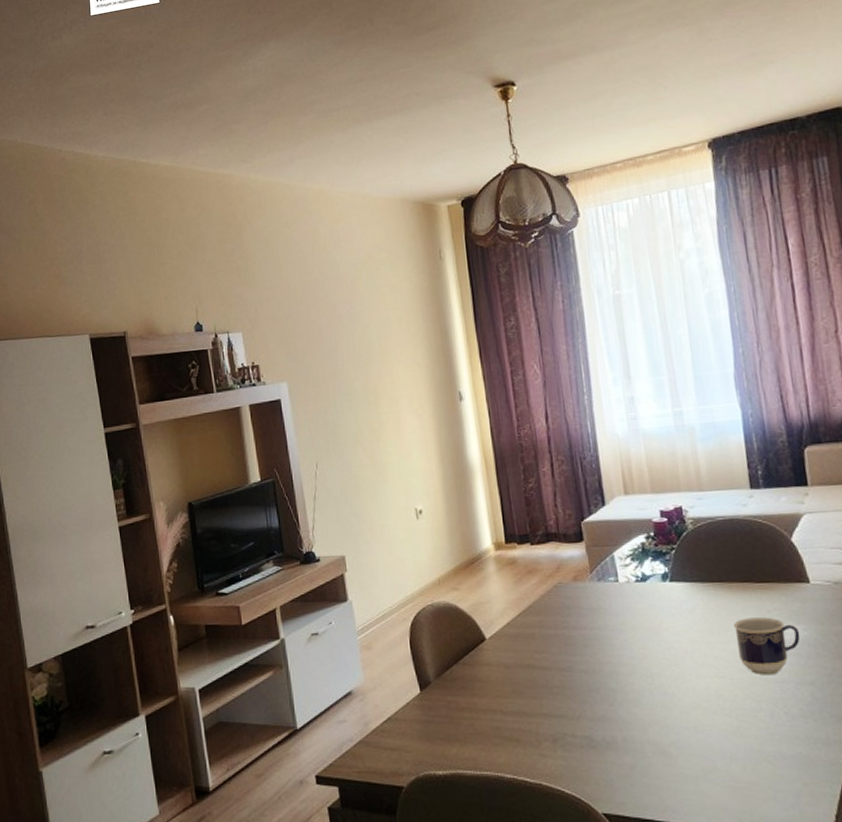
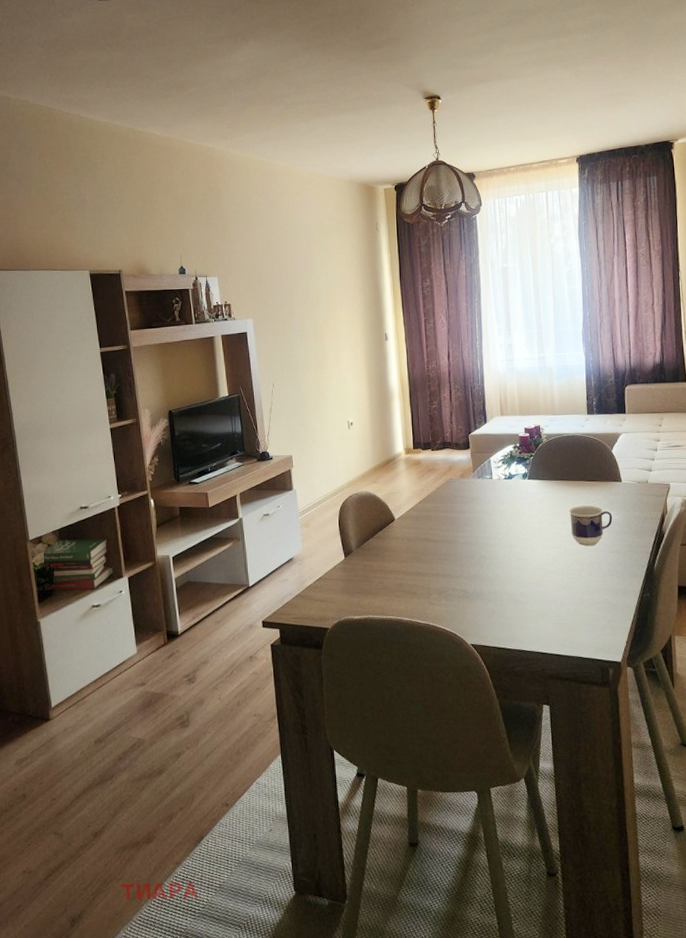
books: none [42,666,128,732] -> present [42,538,113,590]

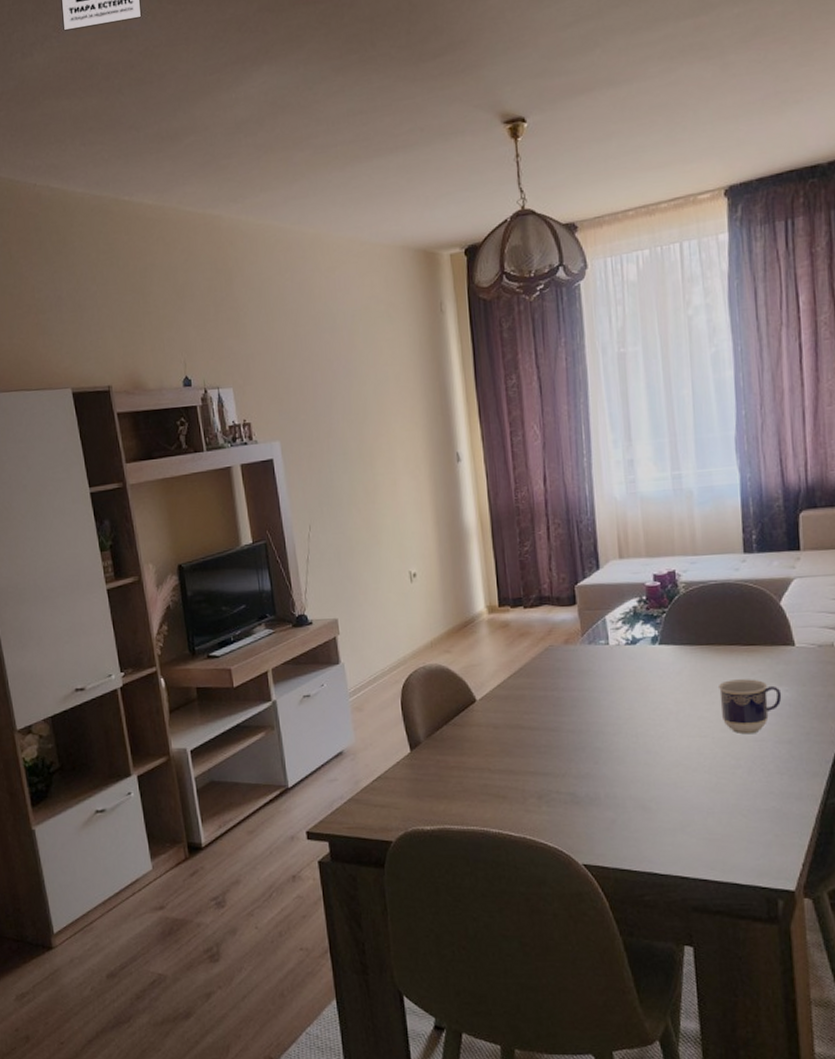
books: present [42,538,113,590] -> none [32,727,119,792]

